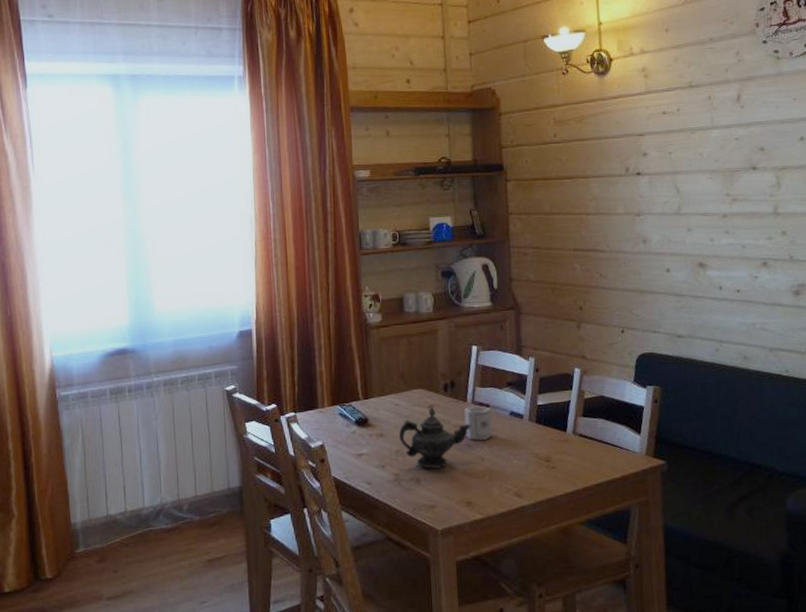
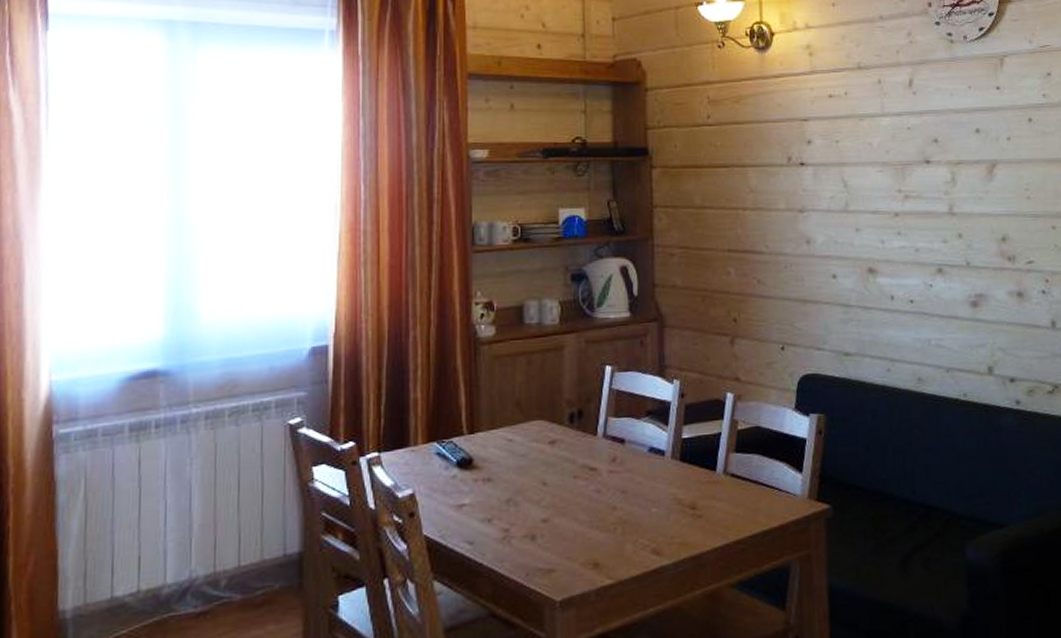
teapot: present [398,407,470,469] -> none [511,443,600,522]
cup: present [464,405,493,440] -> none [594,440,627,484]

